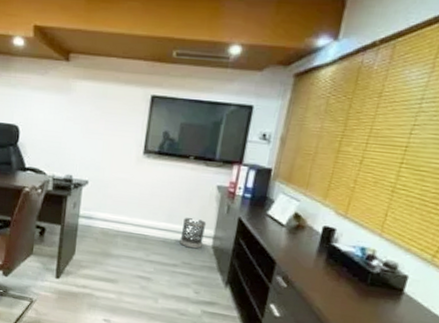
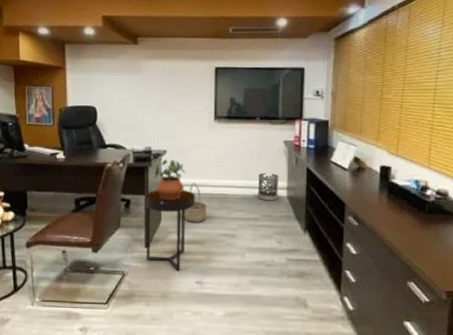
side table: none [56,221,114,307] -> present [145,190,196,271]
potted plant: none [72,190,106,234] -> present [155,159,186,201]
basket: none [99,219,125,261] -> present [184,183,208,223]

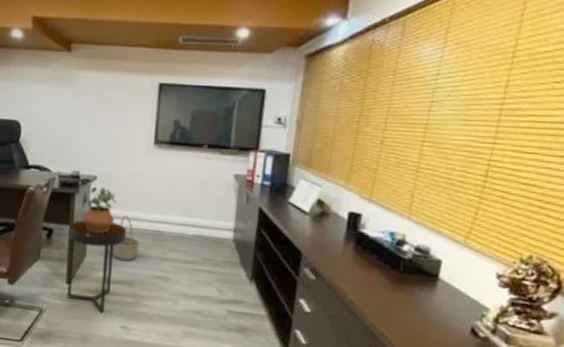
wastebasket: present [257,173,279,201] -> none [198,210,226,244]

